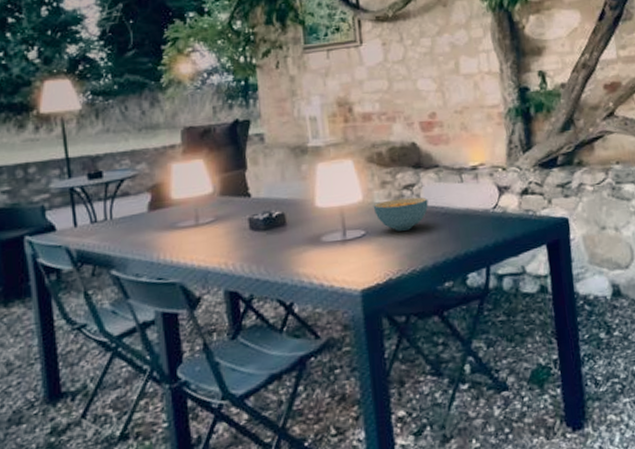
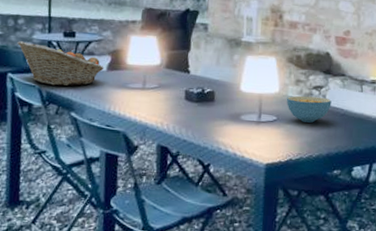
fruit basket: none [31,191,144,242] -> present [17,41,104,86]

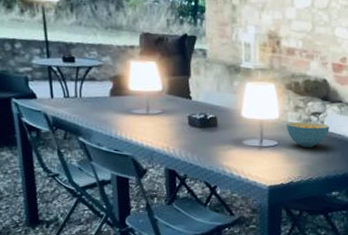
fruit basket: present [17,41,104,86] -> none [17,66,107,112]

